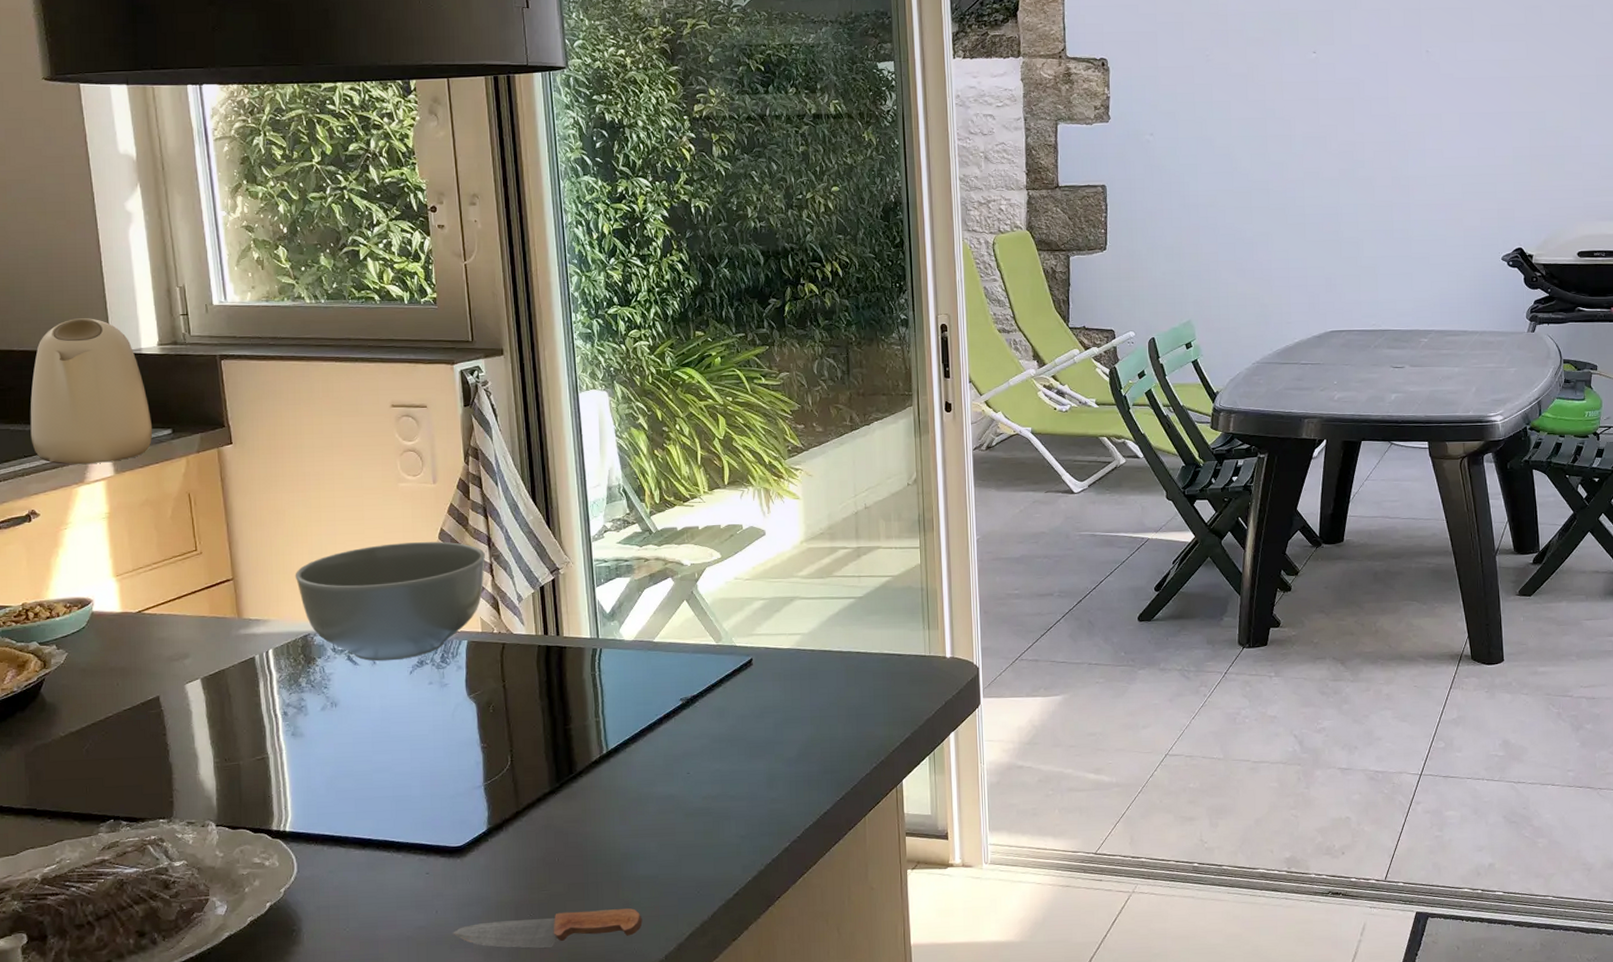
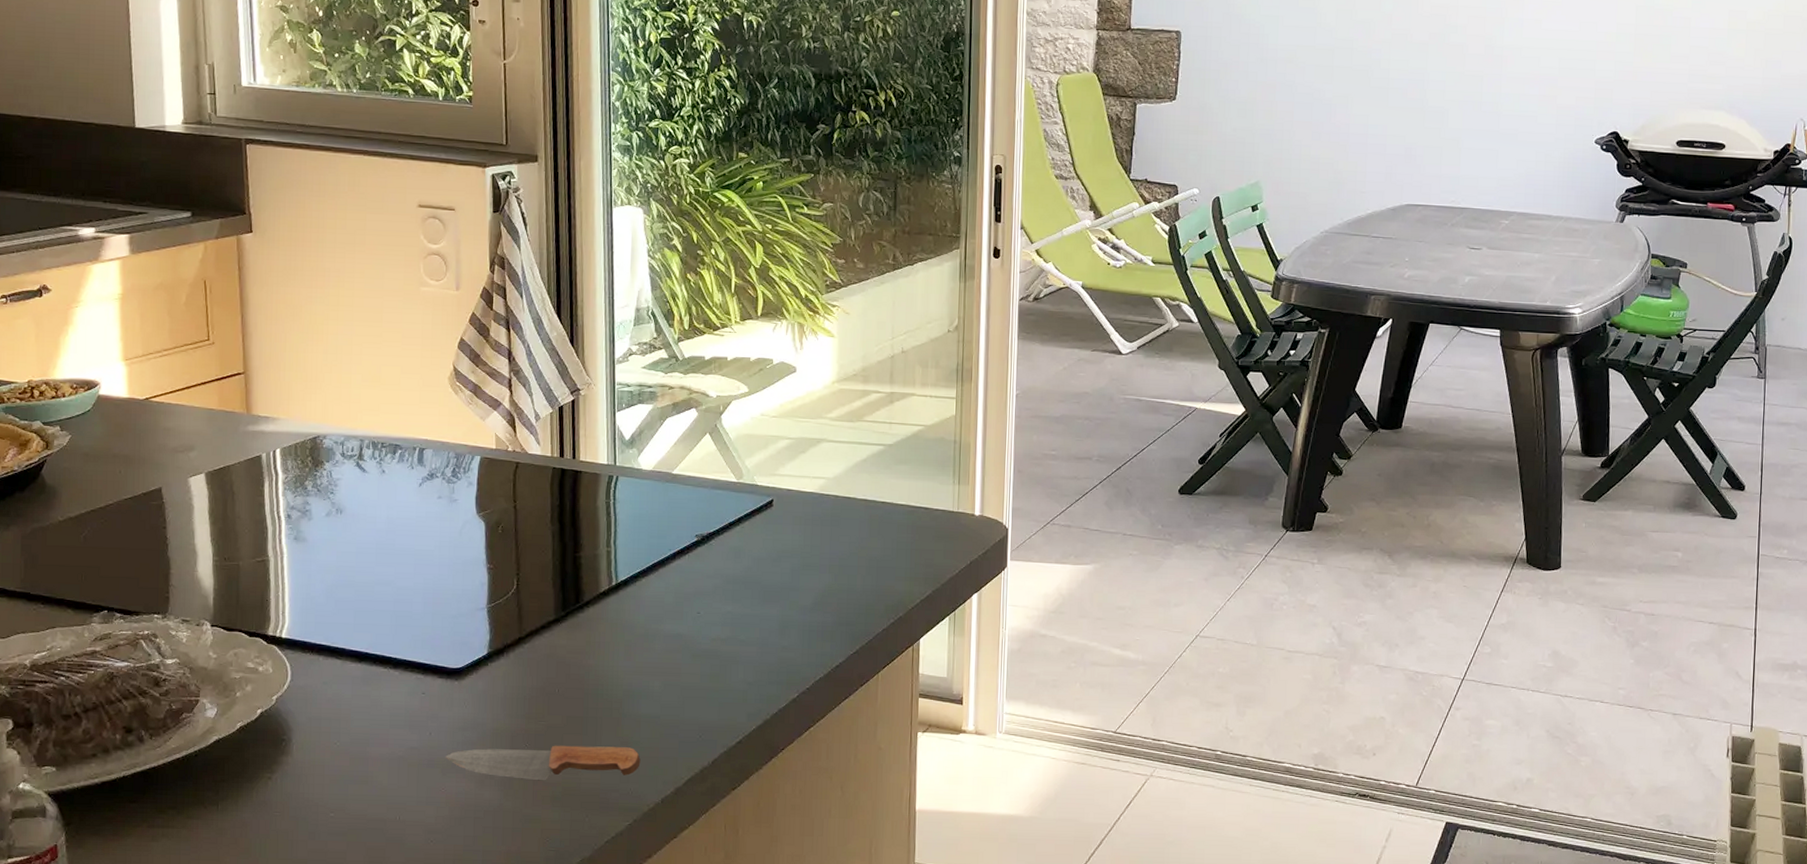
kettle: present [30,318,153,464] -> none [47,89,172,242]
bowl: present [295,541,485,661] -> none [308,349,504,471]

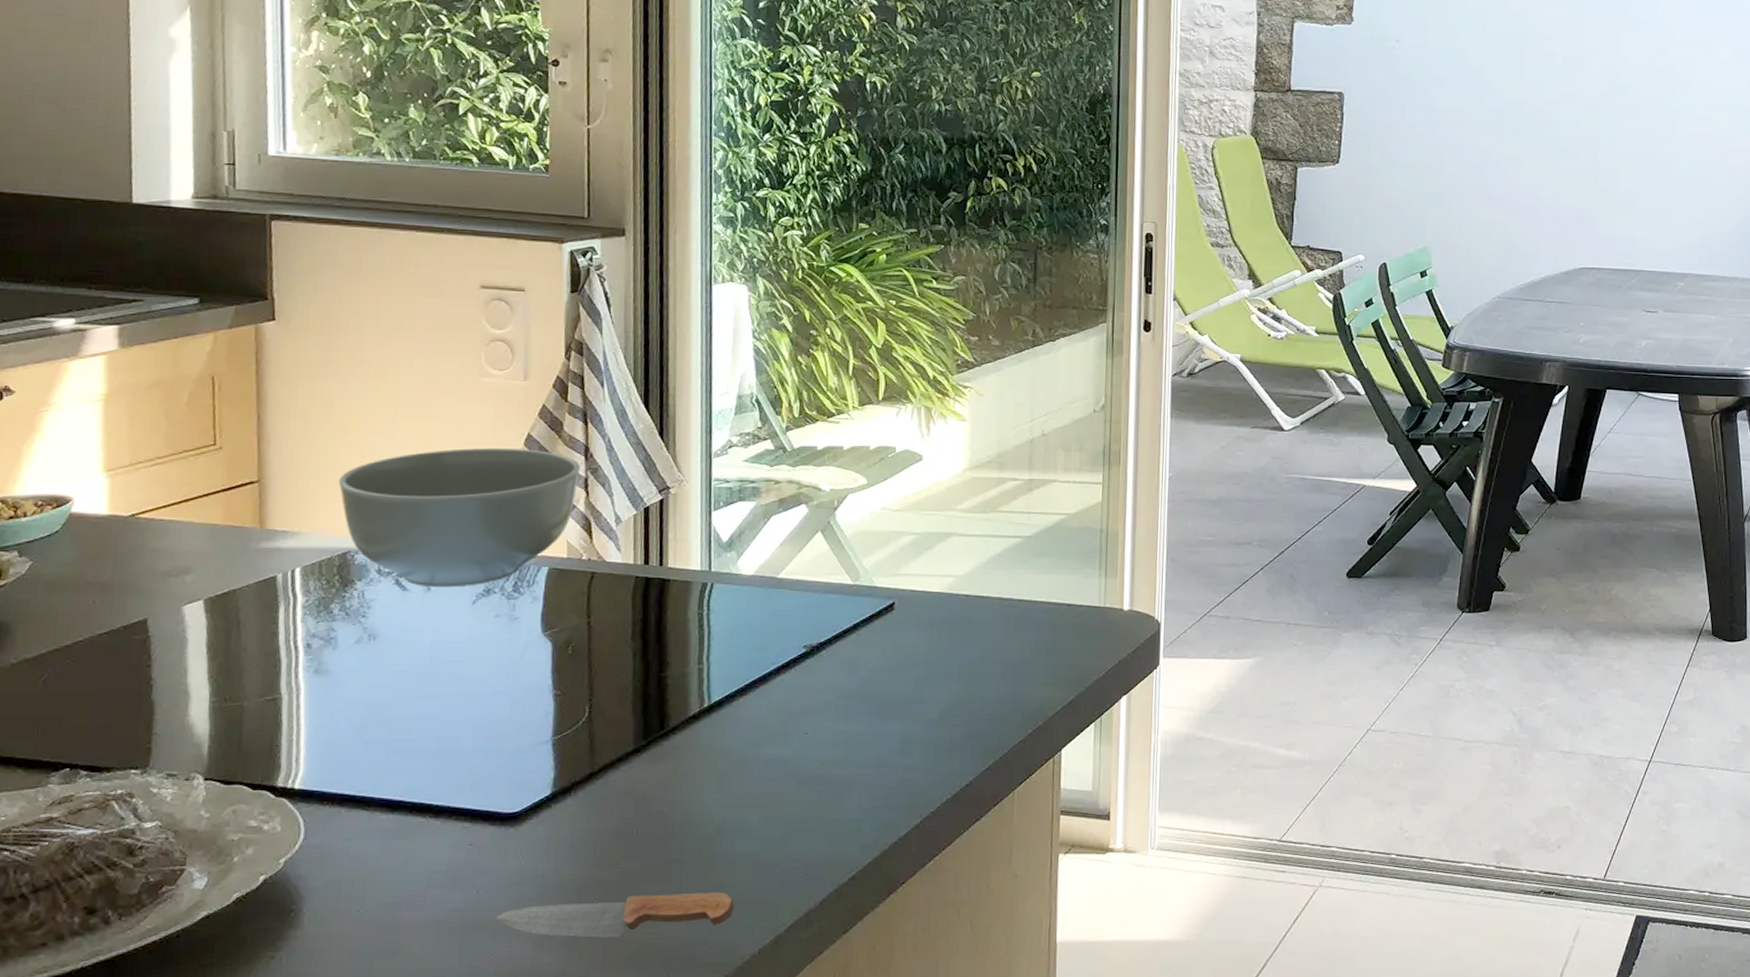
bowl: none [308,349,504,471] -> present [338,448,580,588]

